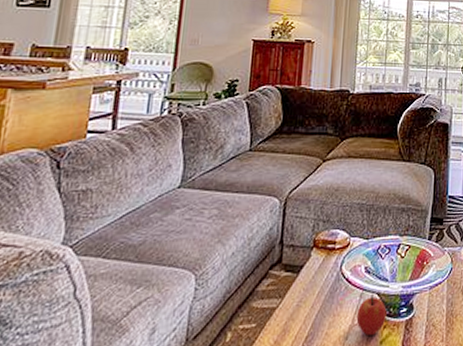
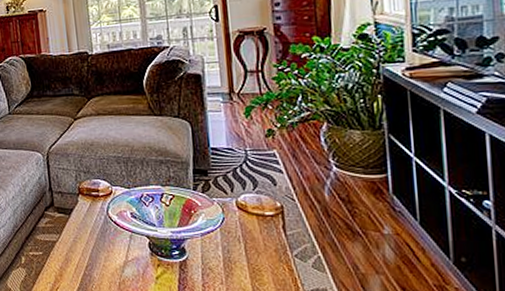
apple: present [356,295,387,337] -> none [129,237,159,272]

